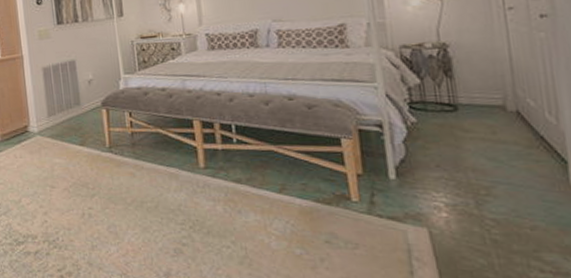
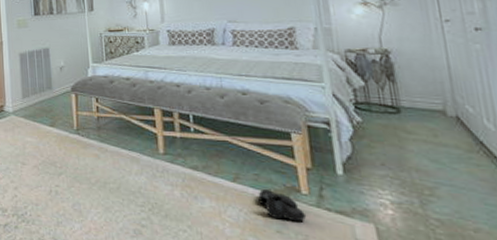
boots: none [303,198,357,231] -> present [255,188,307,222]

